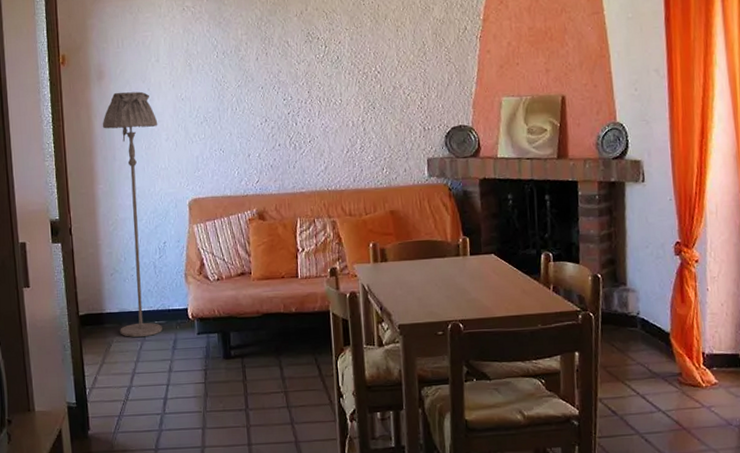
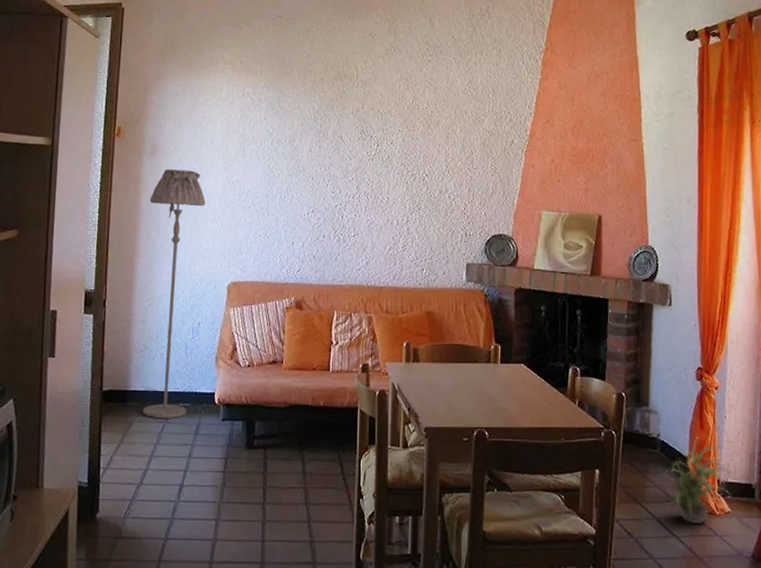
potted plant: none [642,312,719,398] -> present [660,437,734,525]

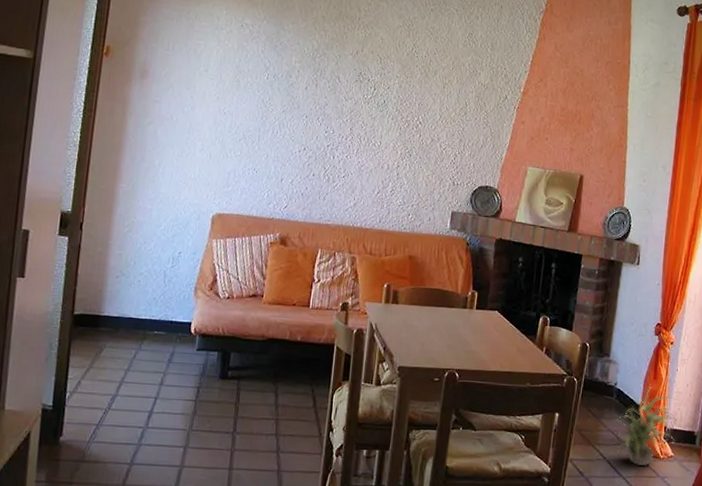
floor lamp: present [143,169,206,418] -> none [115,94,195,346]

